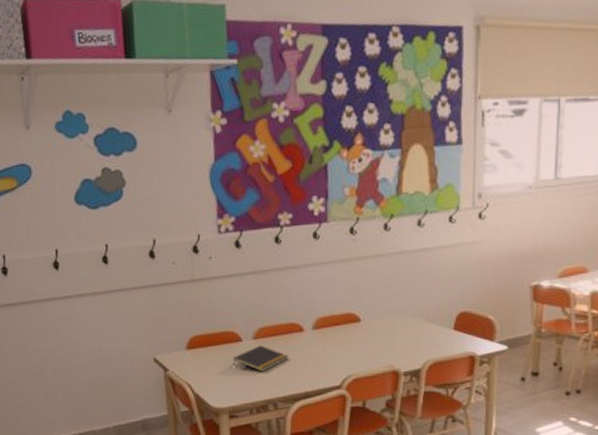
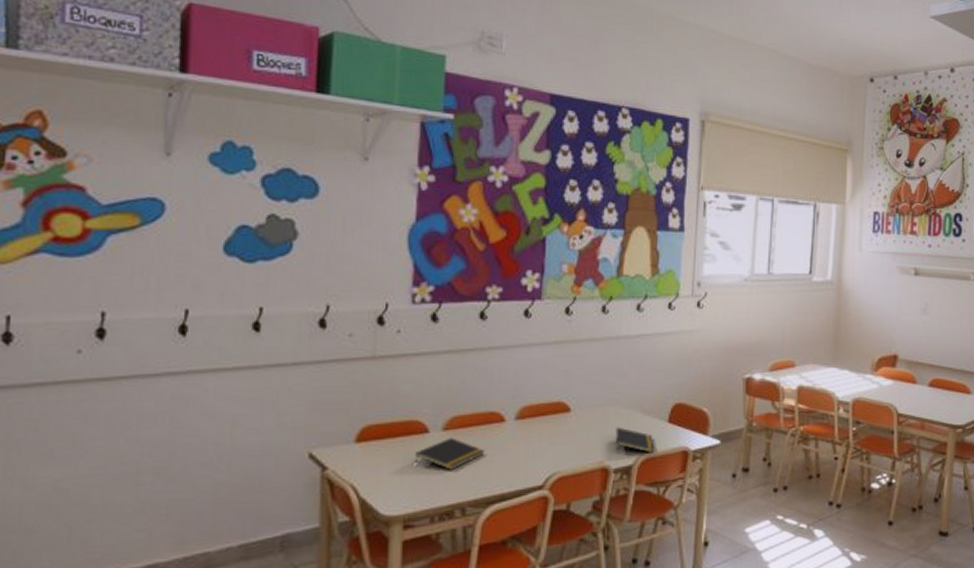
notepad: none [403,334,442,358] -> present [615,427,655,453]

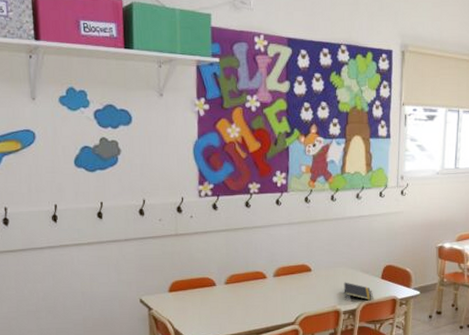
notepad: present [414,437,485,470] -> none [207,289,254,311]

